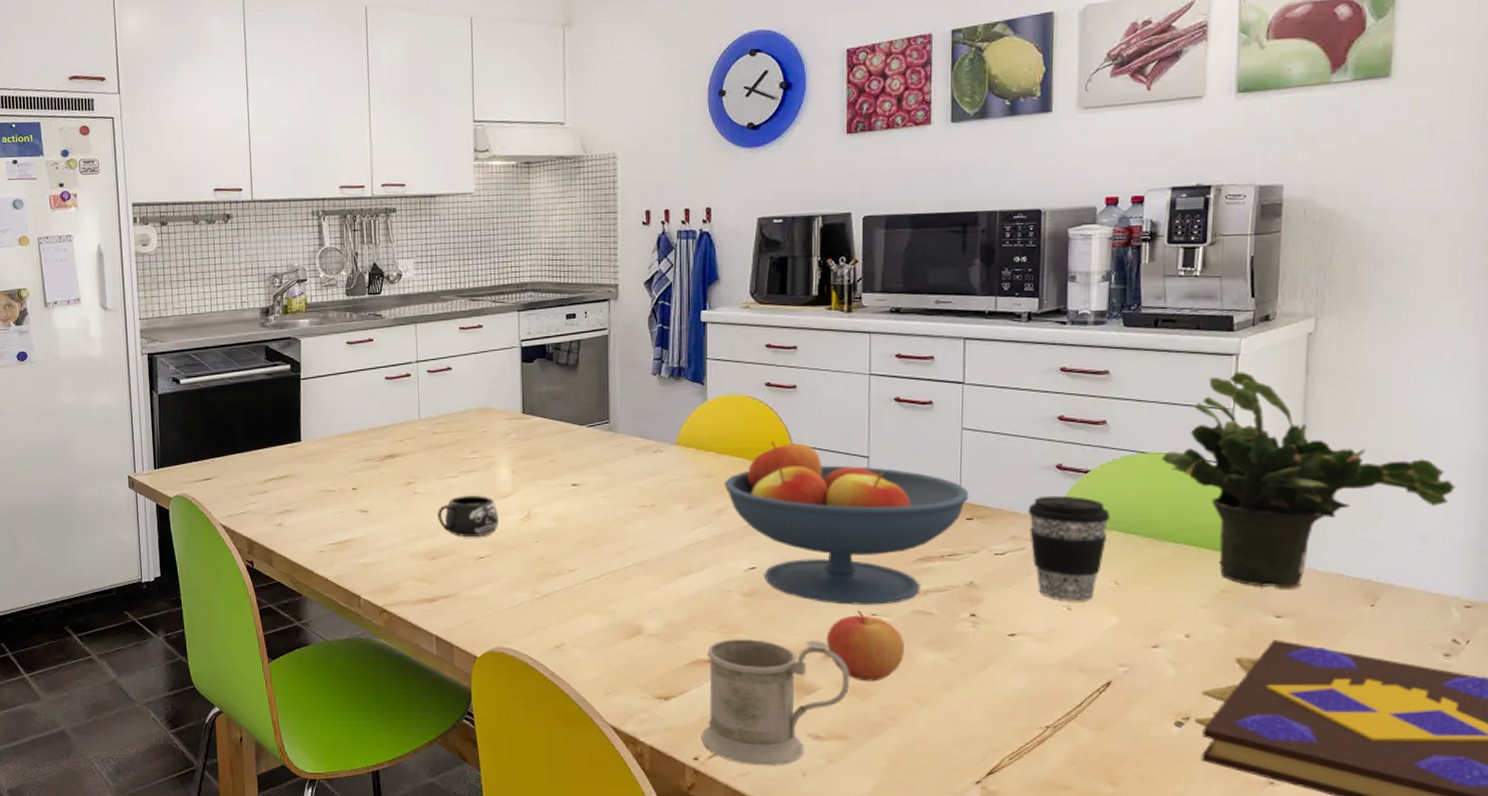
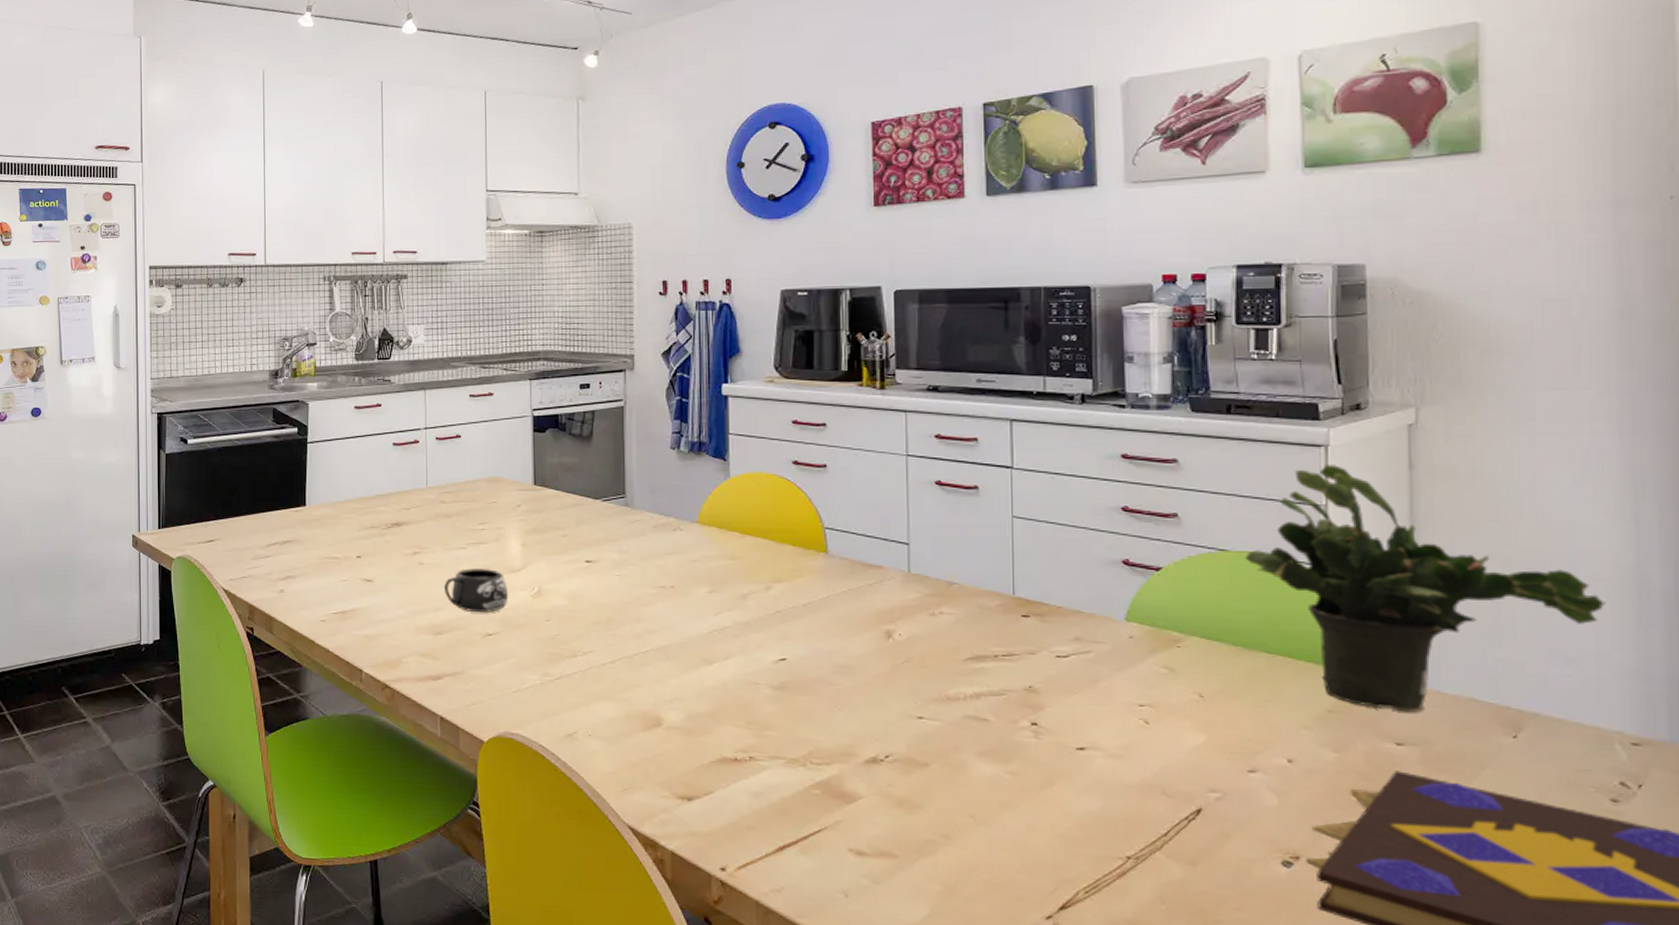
mug: present [701,639,850,766] -> none [728,736,896,883]
fruit bowl: present [724,440,969,605] -> none [749,522,1024,707]
apple: present [826,610,904,682] -> none [867,711,956,794]
coffee cup: present [1027,495,1110,602] -> none [1092,594,1189,715]

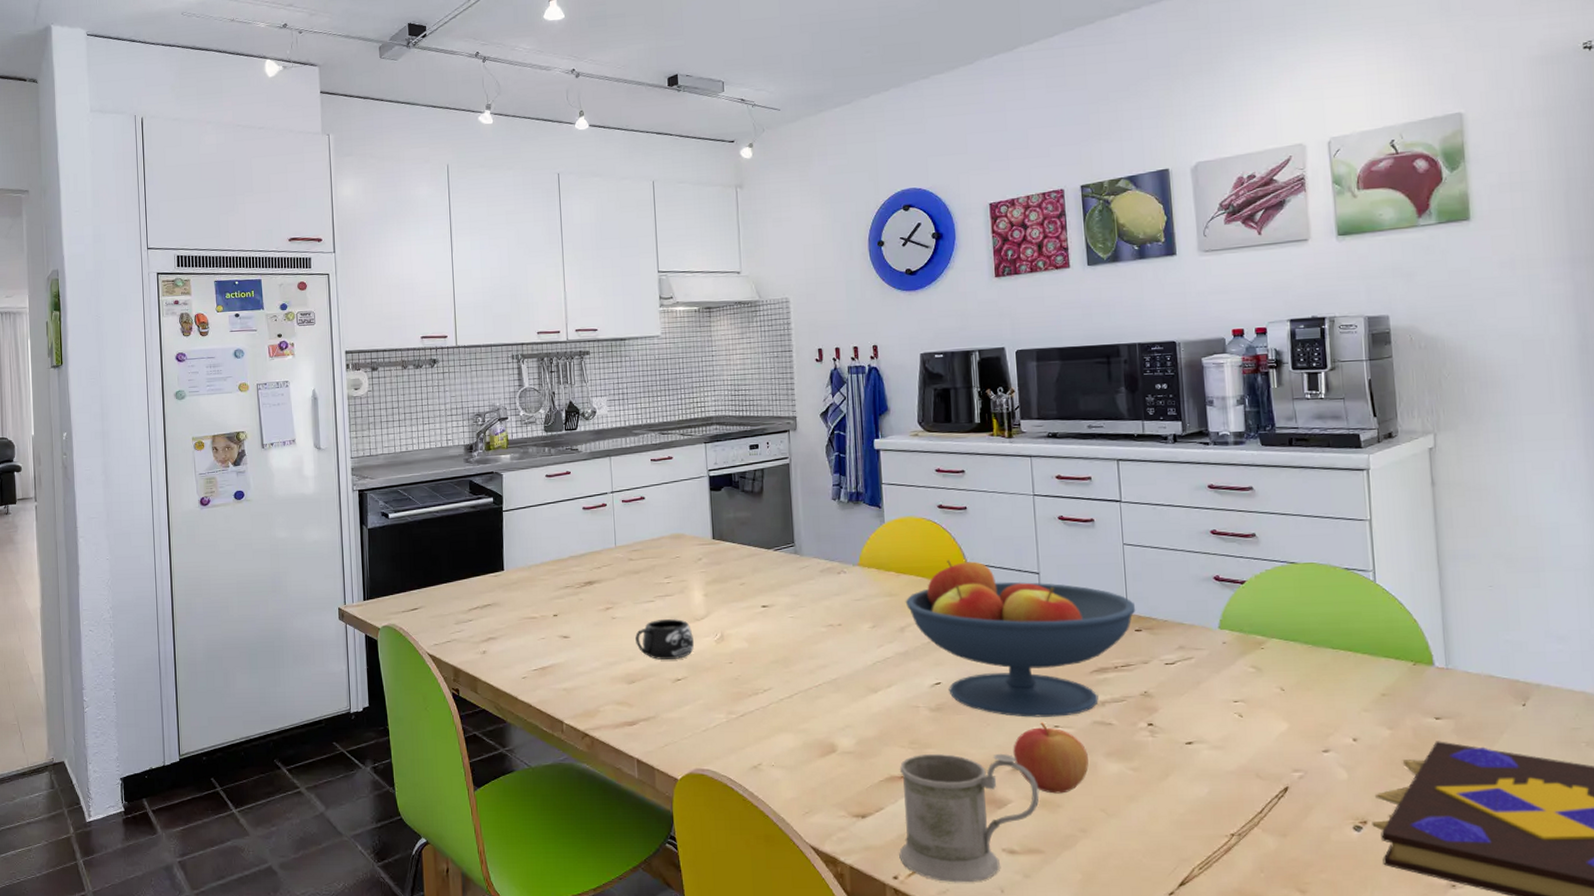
mug: none [728,736,896,883] -> present [899,753,1040,883]
fruit bowl: none [749,522,1024,707] -> present [905,559,1136,717]
apple: none [867,711,956,794] -> present [1013,722,1089,794]
potted plant: present [1245,465,1606,713] -> none [1310,485,1584,691]

